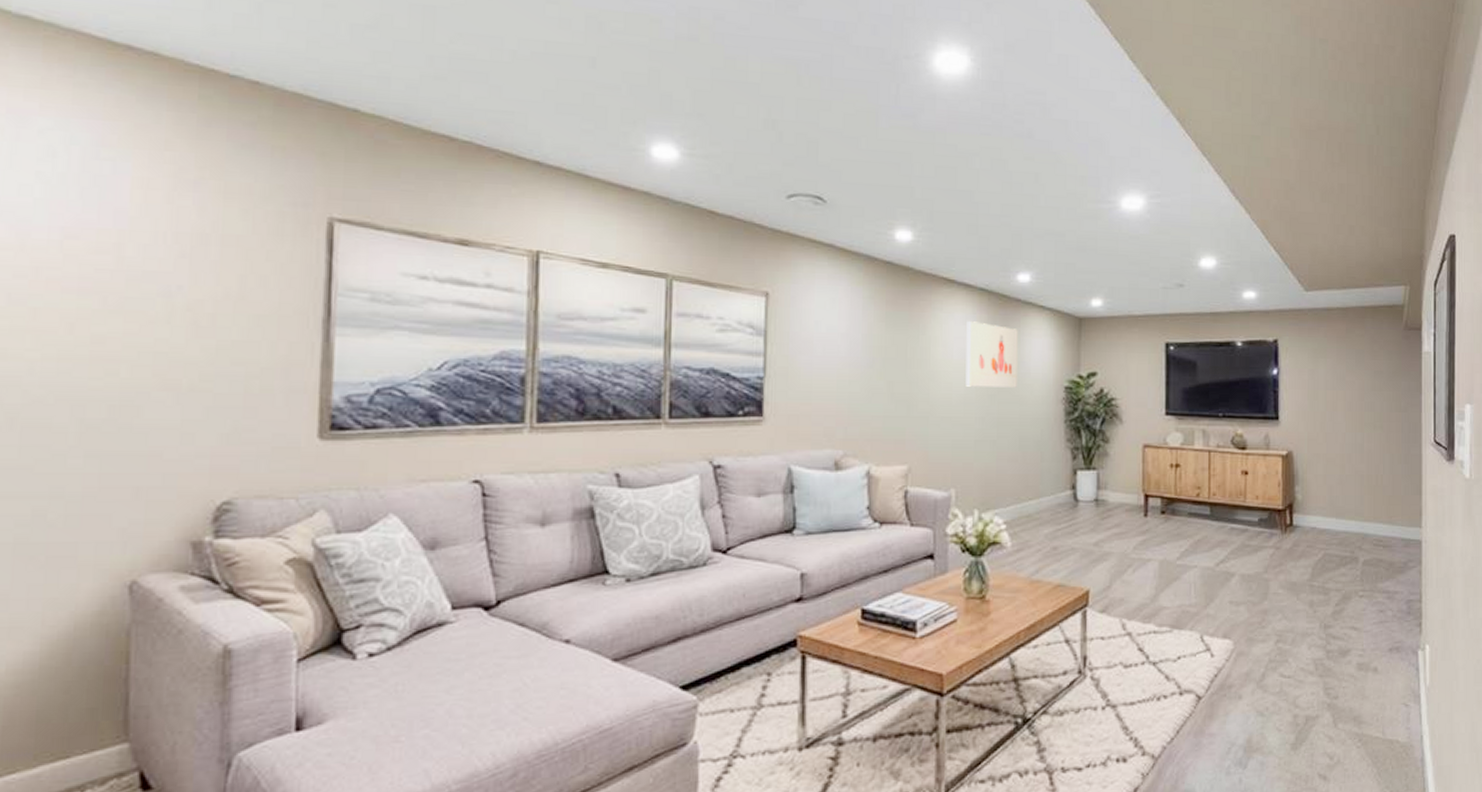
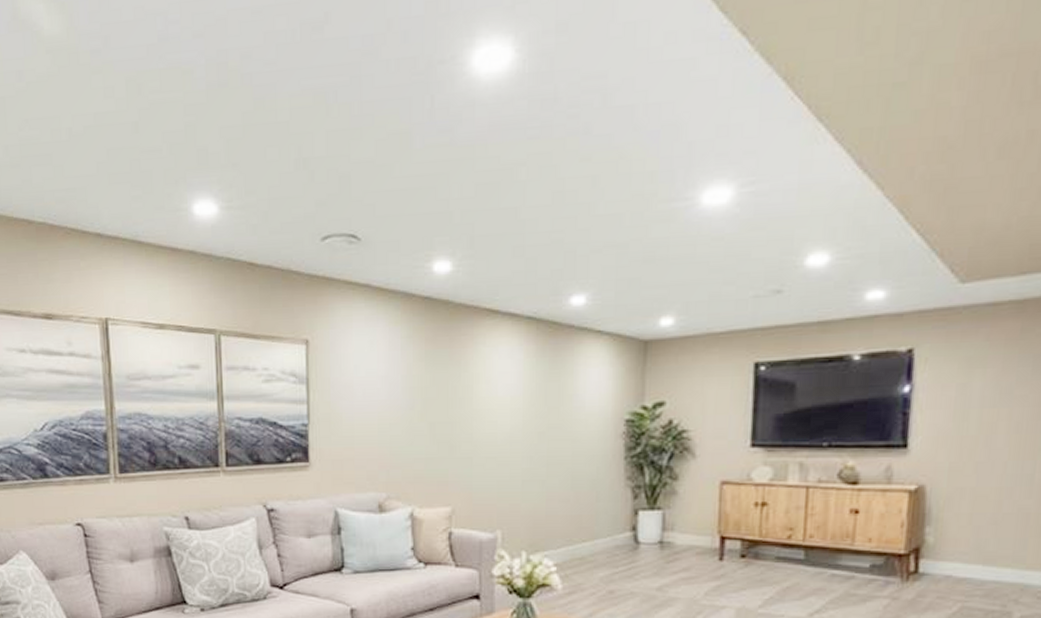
wall art: present [965,321,1018,388] -> none [511,354,571,424]

